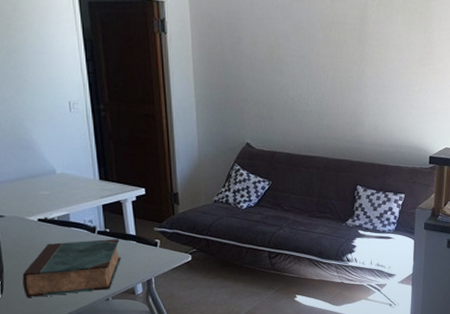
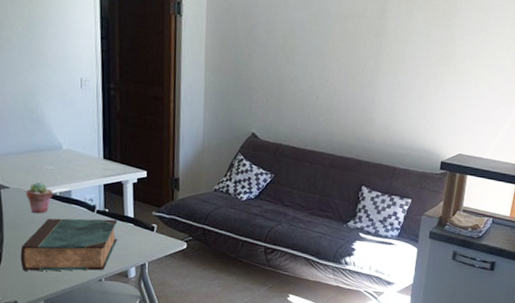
potted succulent: none [23,208,51,240] -> present [27,181,53,214]

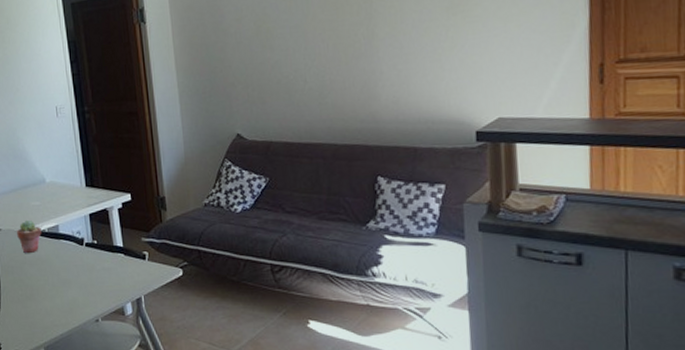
book: present [20,218,118,271] -> none [17,251,109,316]

